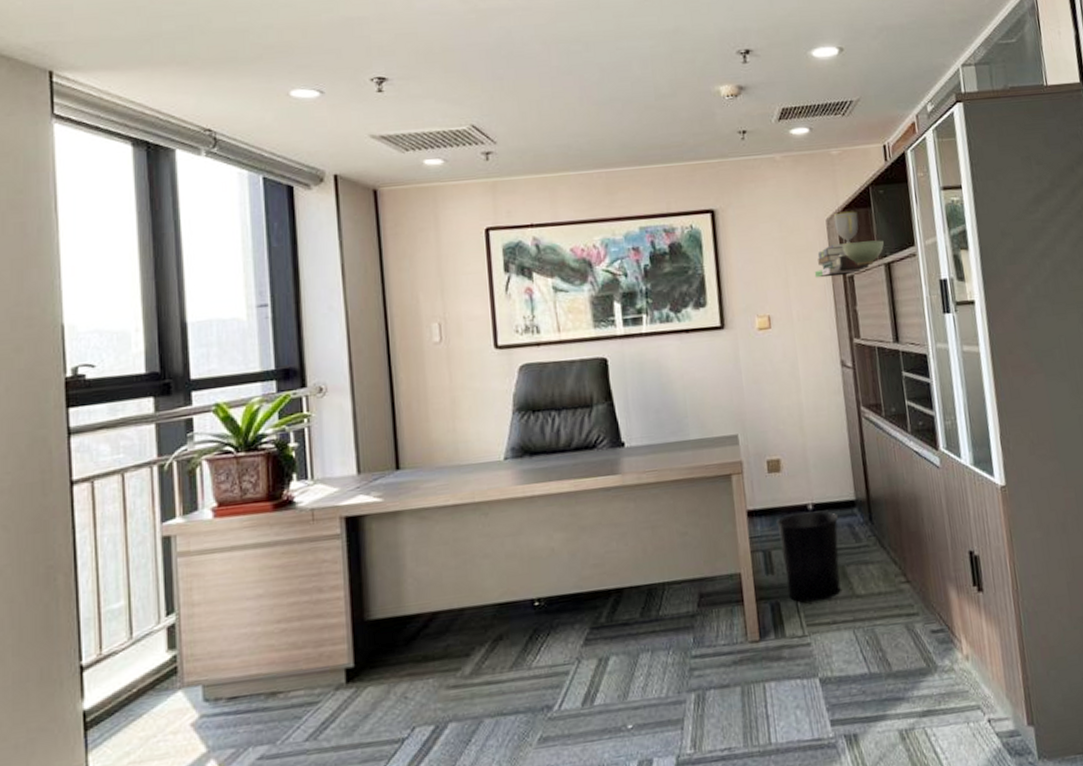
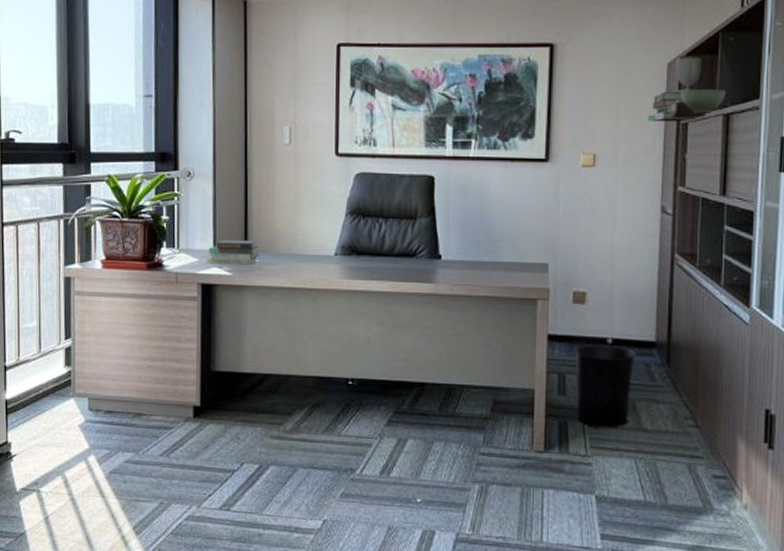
books: none [350,456,418,493] -> present [207,240,262,265]

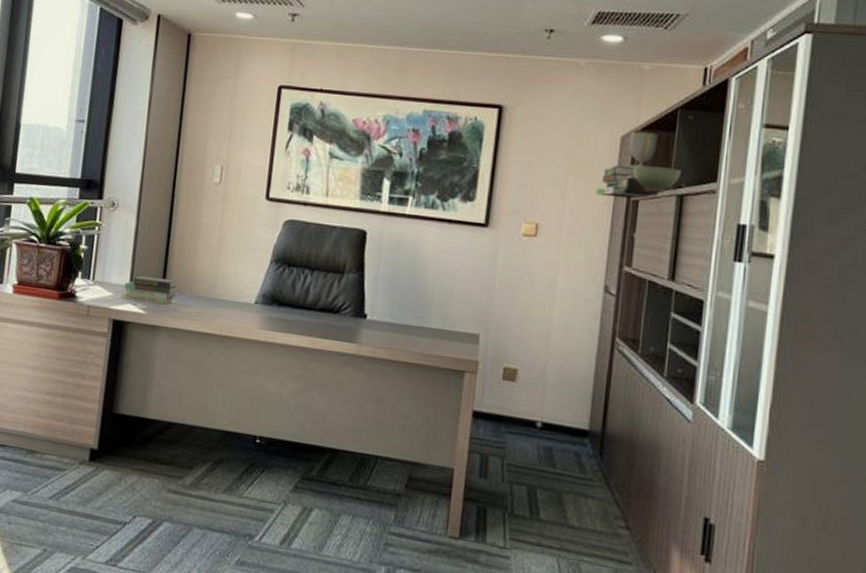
waste bin: present [575,344,635,428] -> none [497,426,566,521]

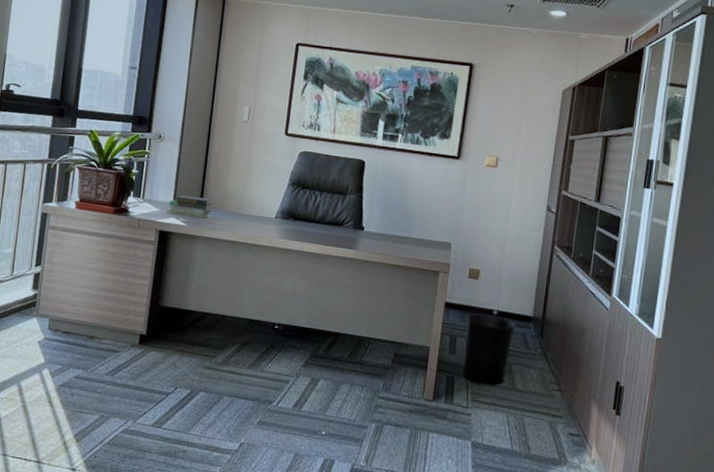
waste bin: none [497,426,566,521] -> present [462,313,515,386]
books: present [595,164,649,199] -> none [542,111,582,139]
trophy: present [617,131,659,197] -> none [559,86,591,137]
bowl: present [632,165,683,193] -> none [570,113,608,135]

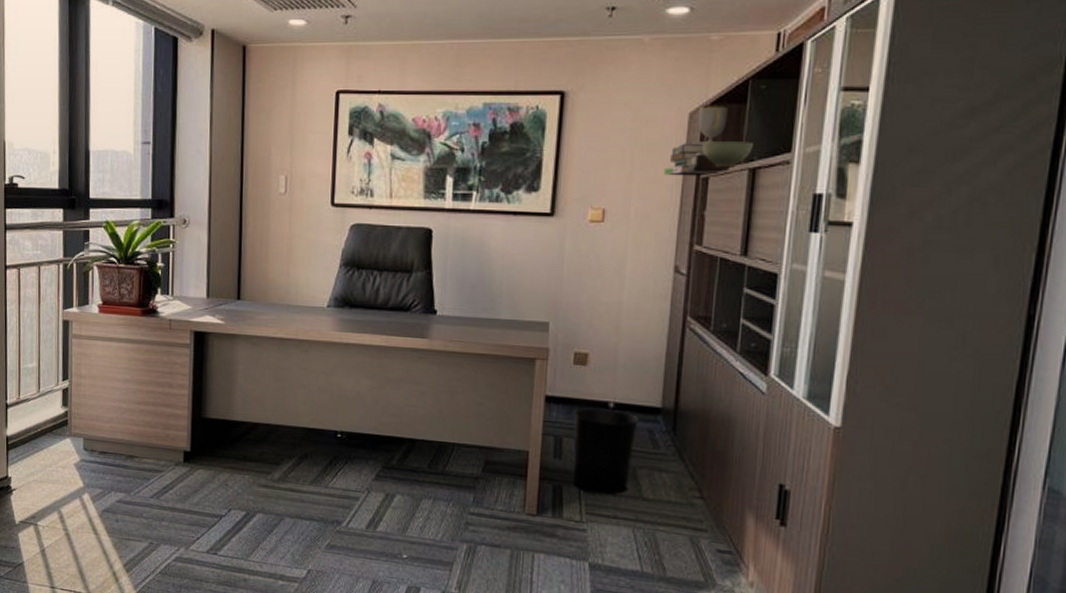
books: present [166,195,215,218] -> none [200,288,255,314]
books: none [542,111,582,139] -> present [663,141,719,177]
trophy: none [559,86,591,137] -> present [686,106,729,172]
bowl: none [570,113,608,135] -> present [701,141,755,168]

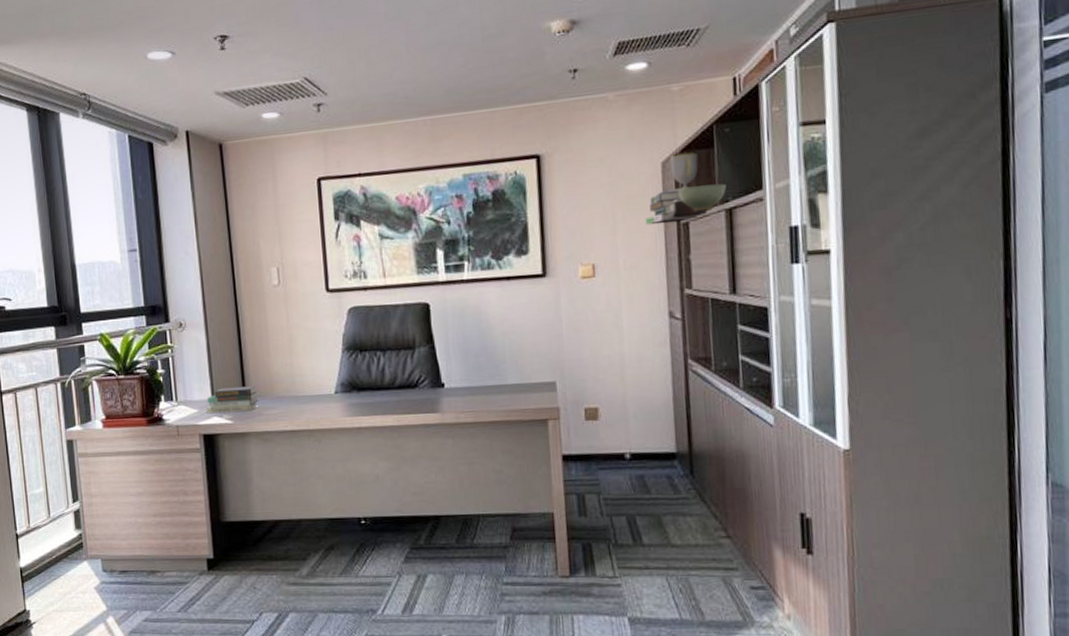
books: none [200,288,255,314] -> present [206,385,261,414]
waste bin: present [572,407,639,495] -> none [592,460,656,547]

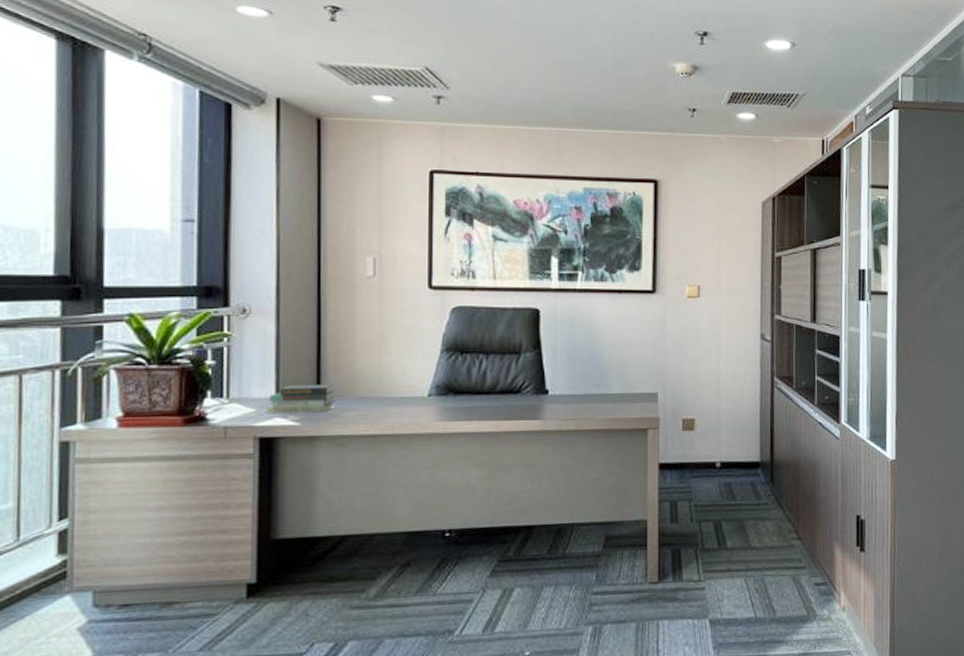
books: present [645,188,698,226] -> none [745,226,789,256]
trophy: present [666,152,707,219] -> none [763,197,796,252]
bowl: present [677,183,727,212] -> none [773,226,813,248]

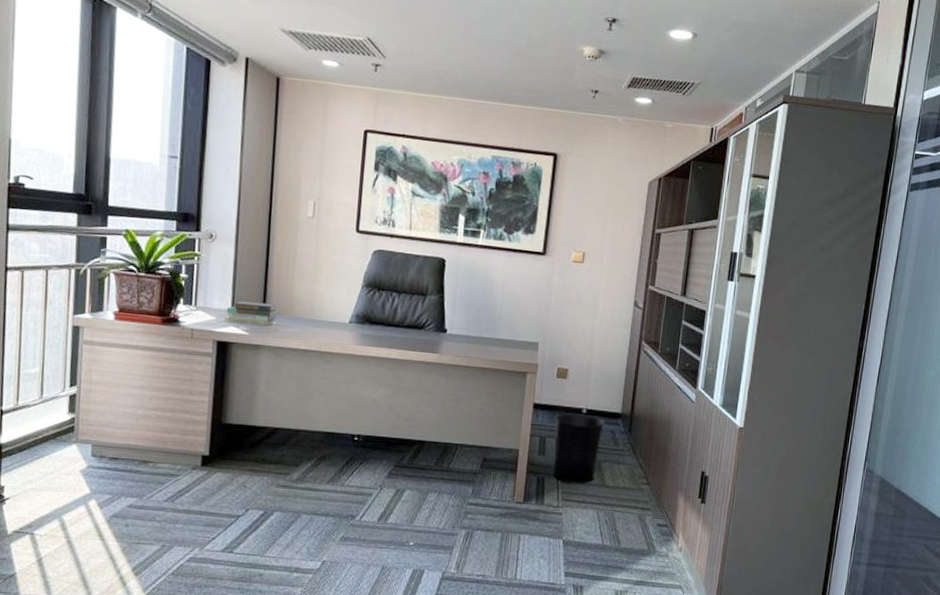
waste bin: none [685,469,742,551] -> present [552,413,604,484]

